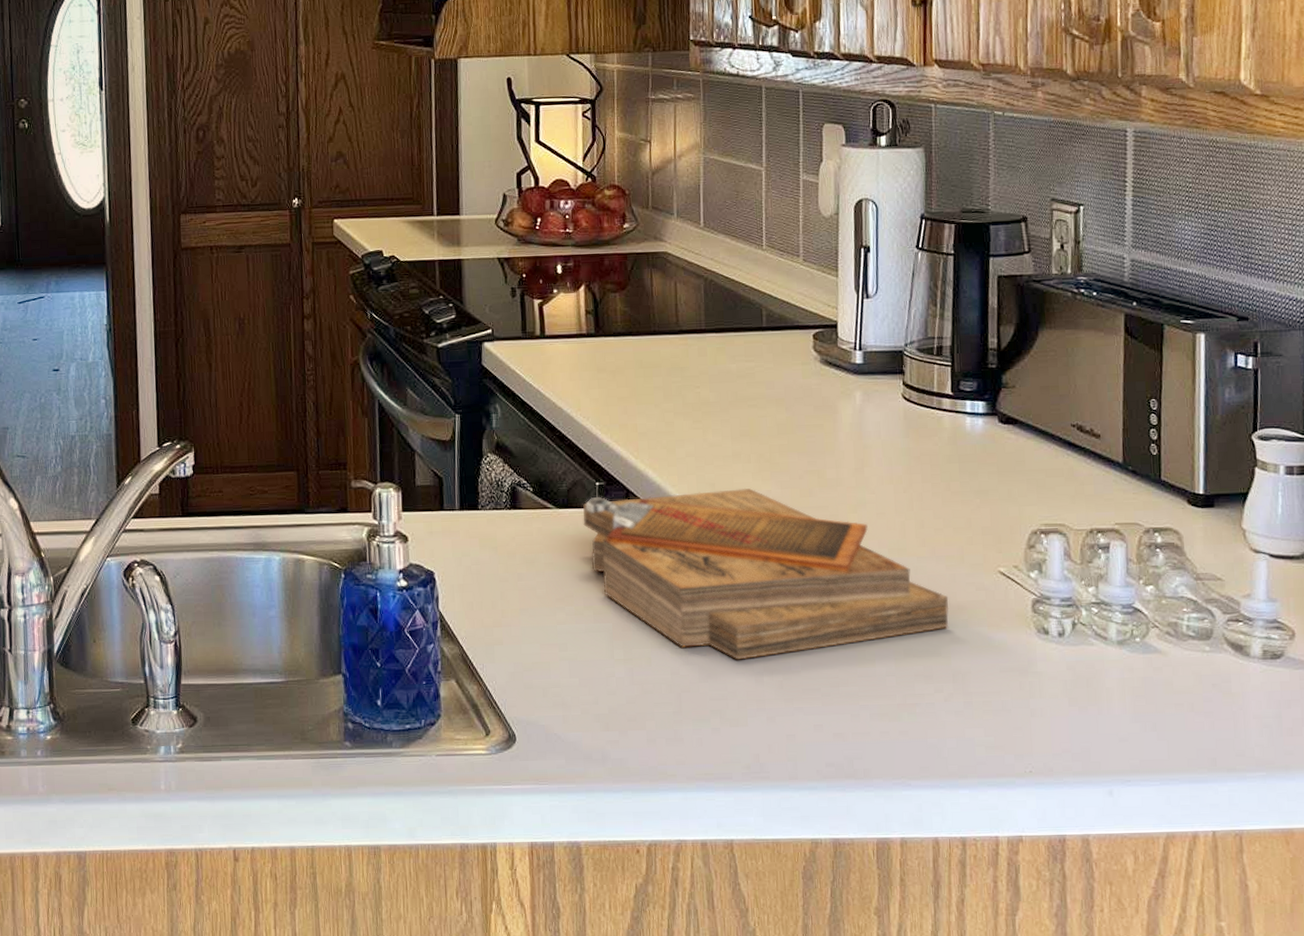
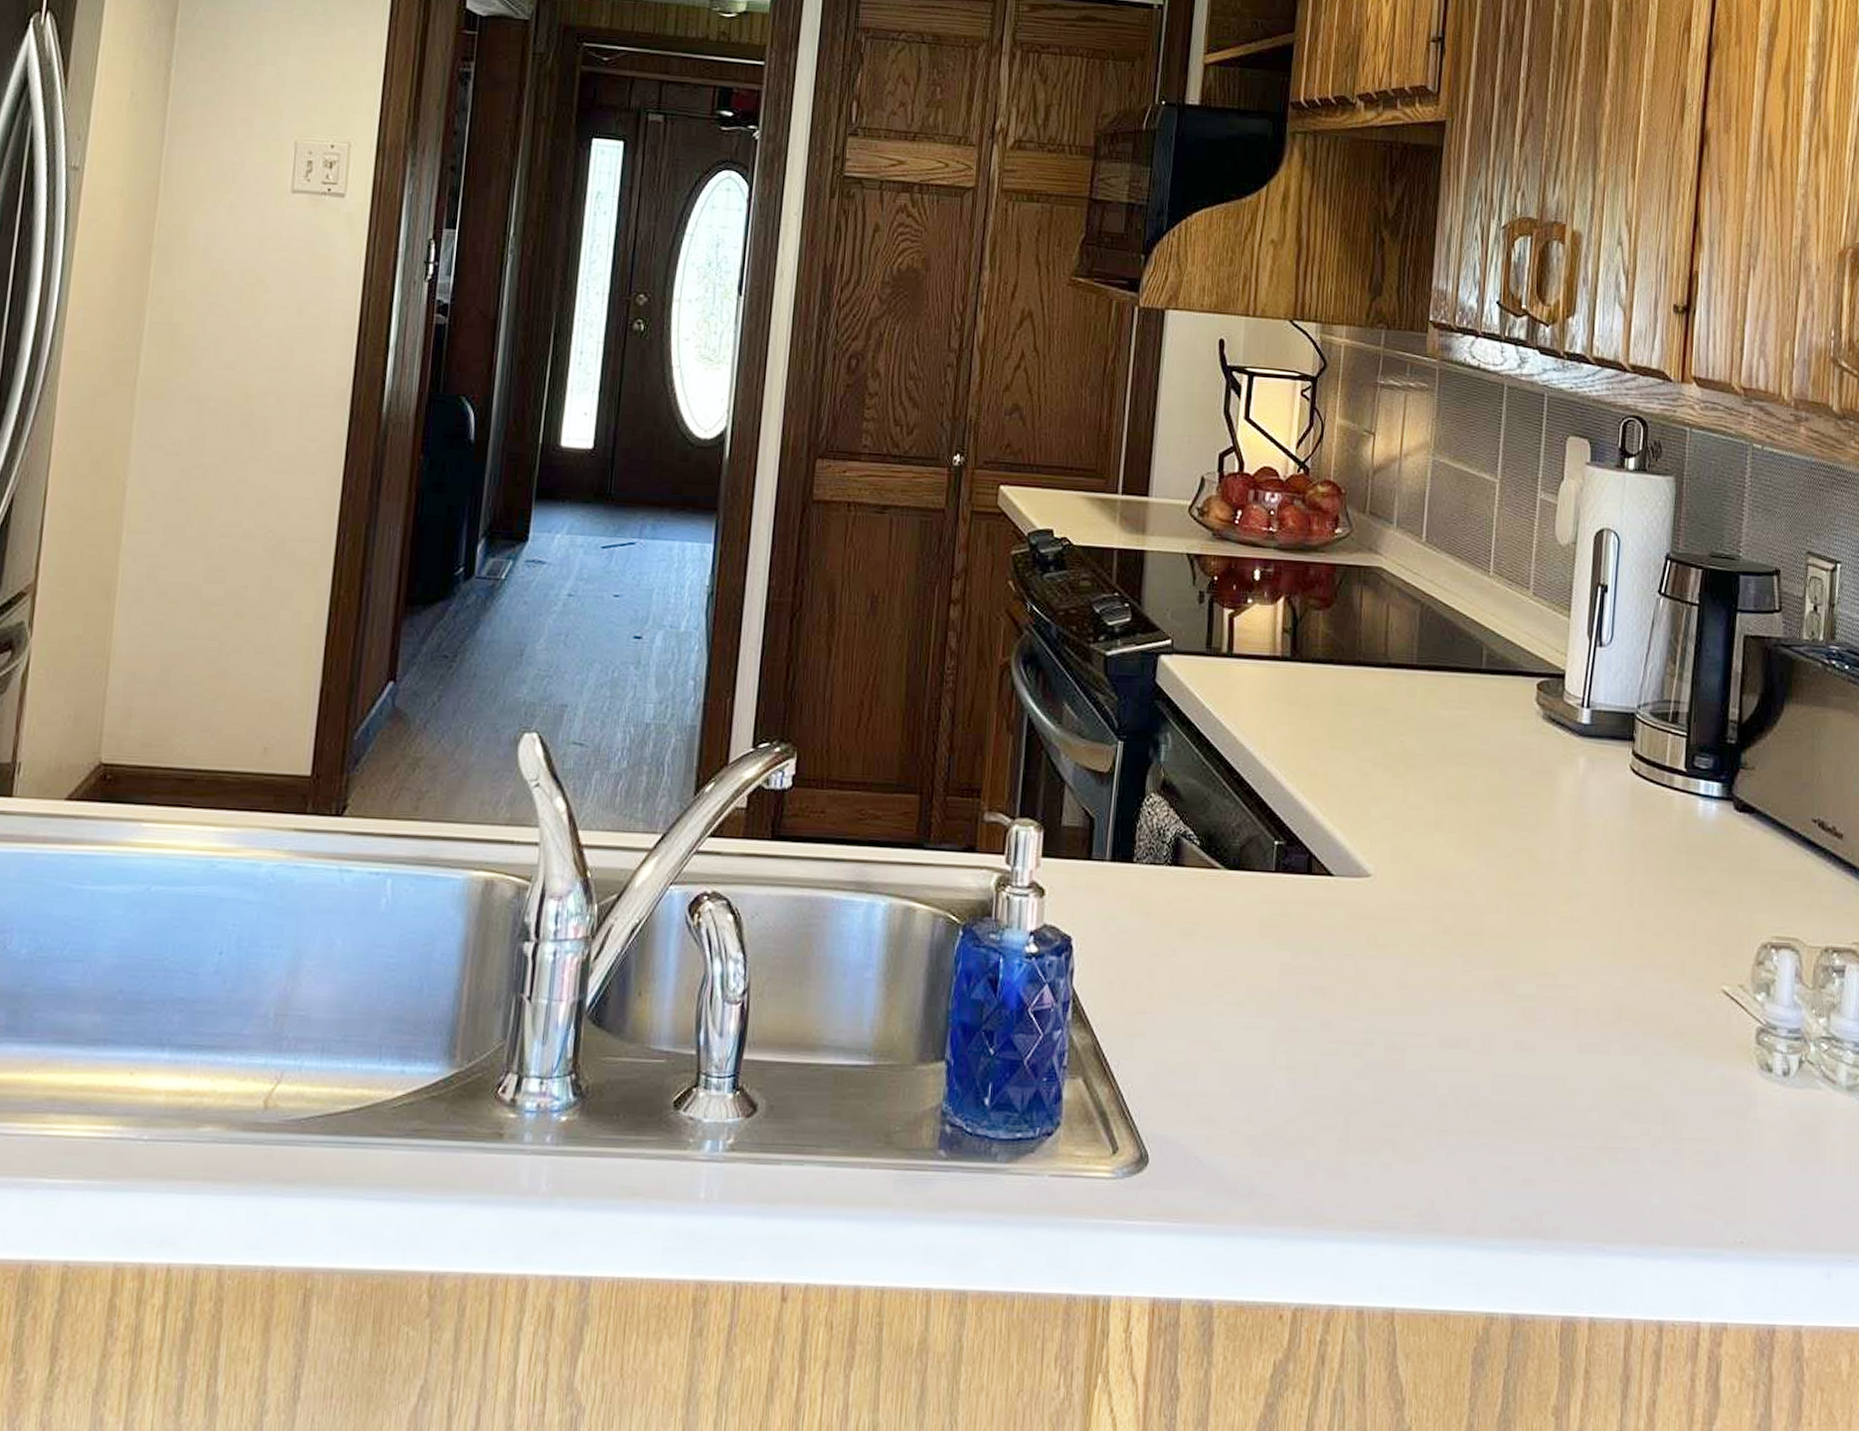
clipboard: present [583,488,949,660] -> none [1255,858,1665,1078]

